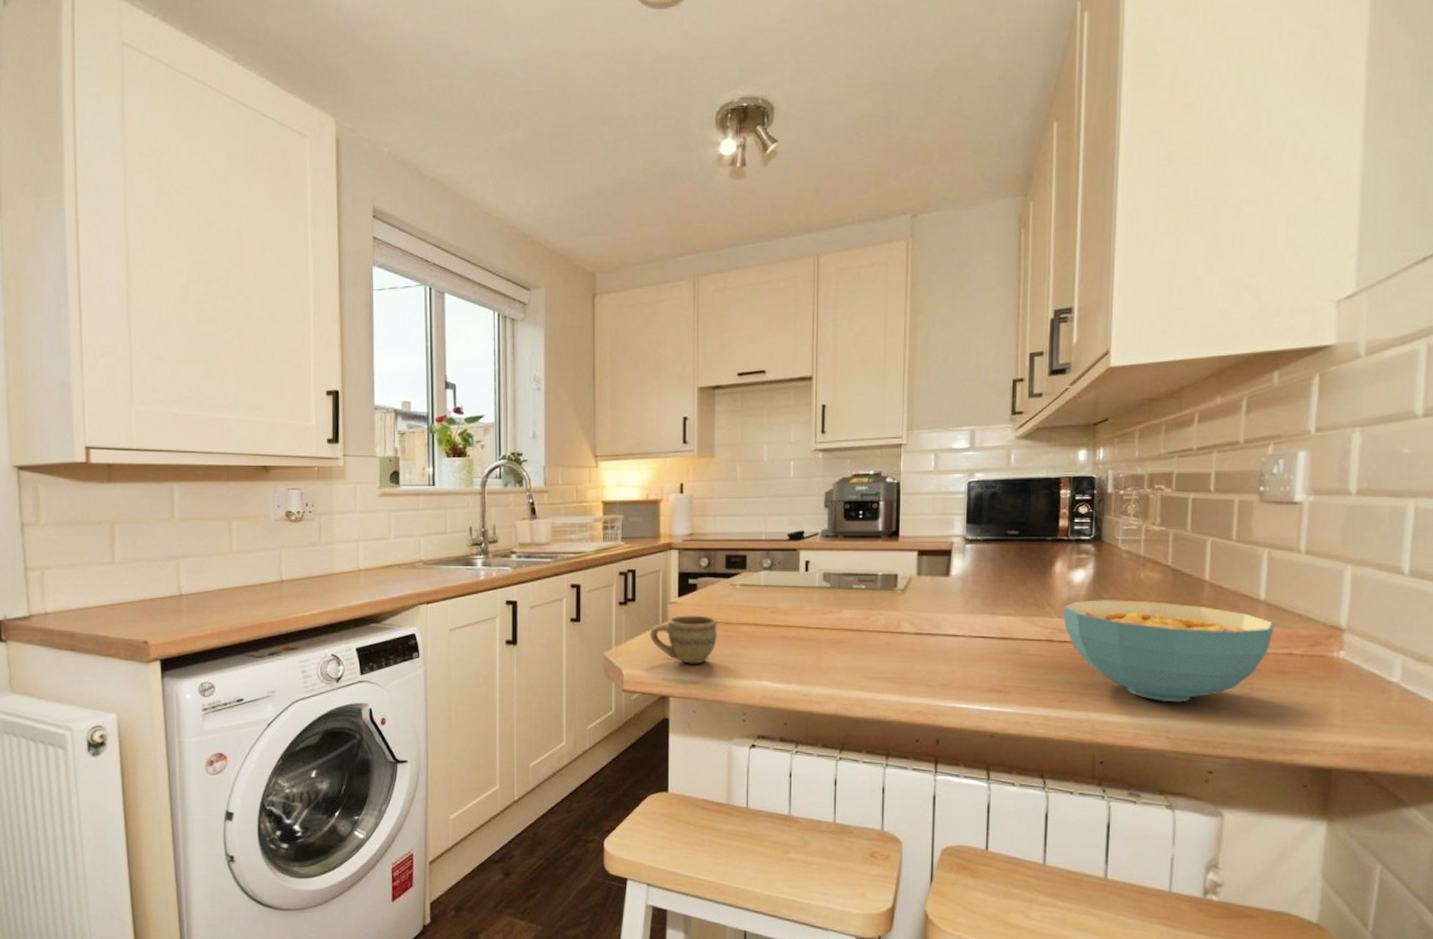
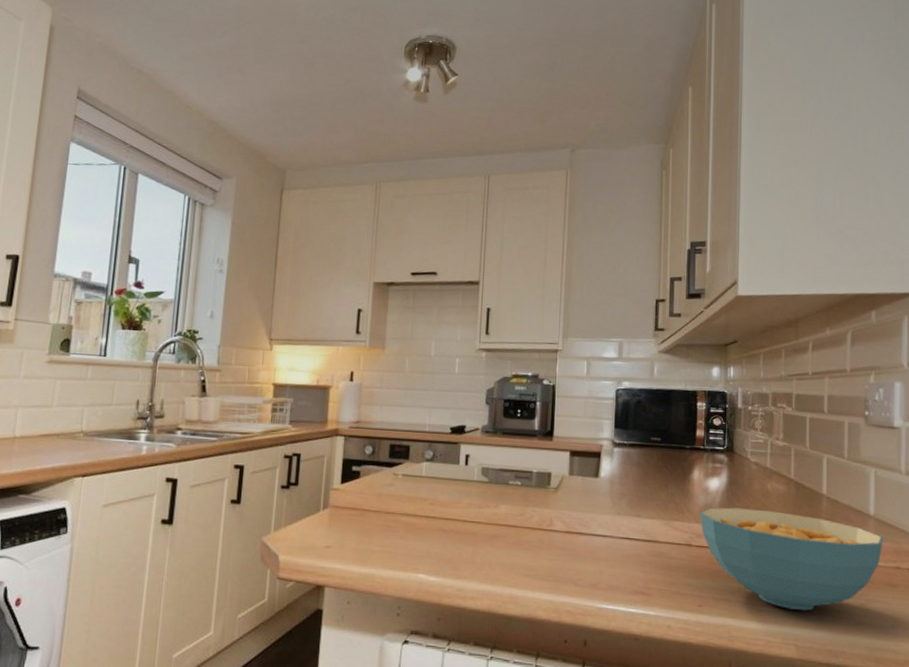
cup: present [650,615,718,664] -> none [310,502,379,553]

